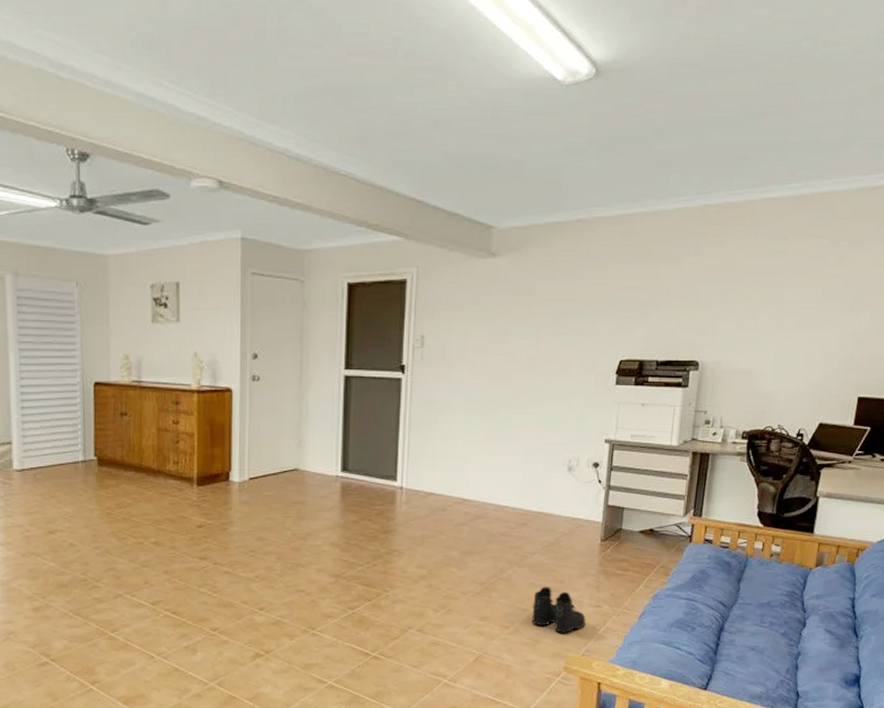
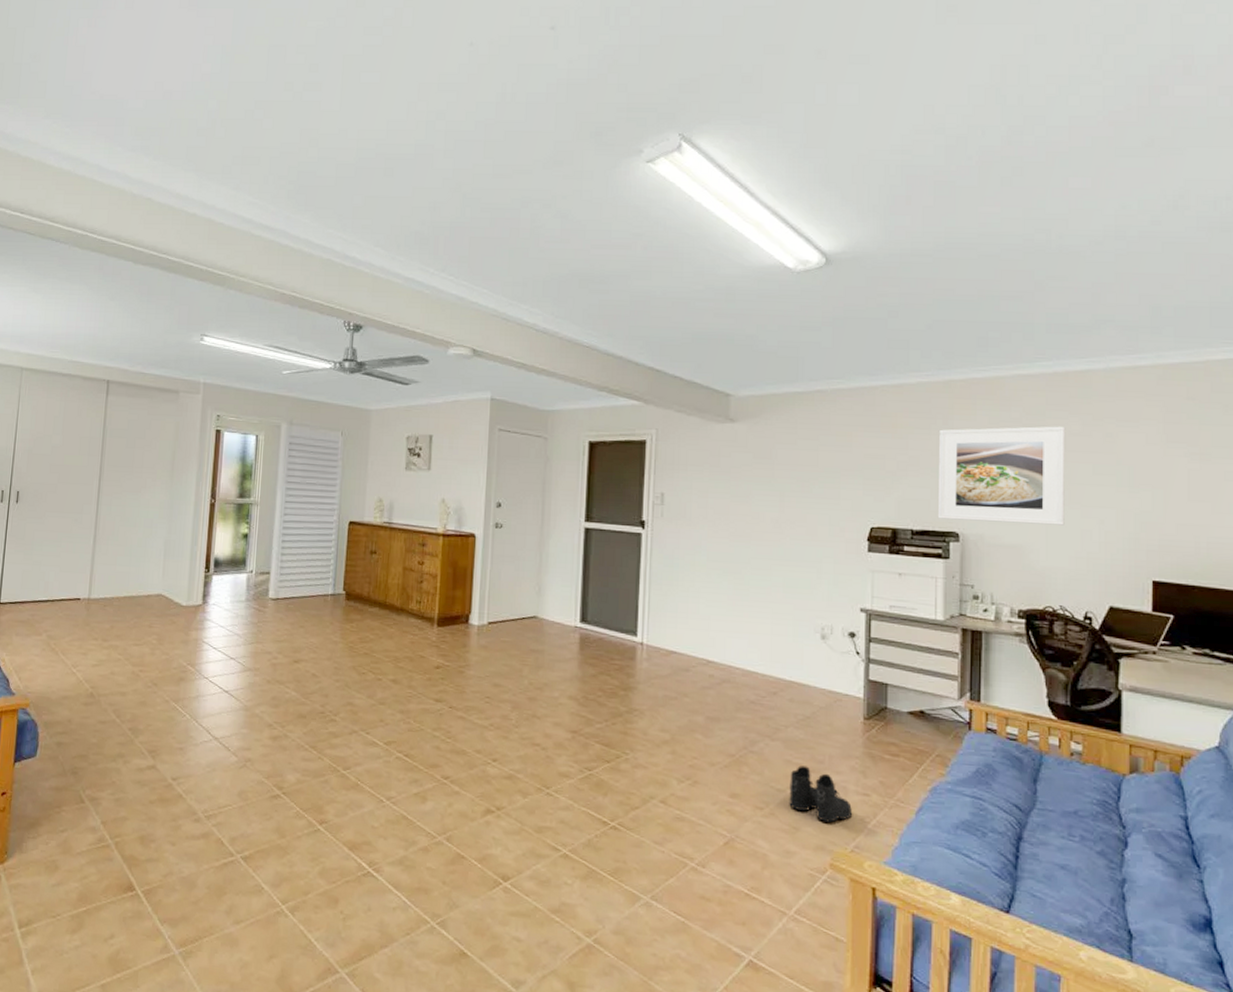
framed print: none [681,250,804,349] -> present [937,426,1065,526]

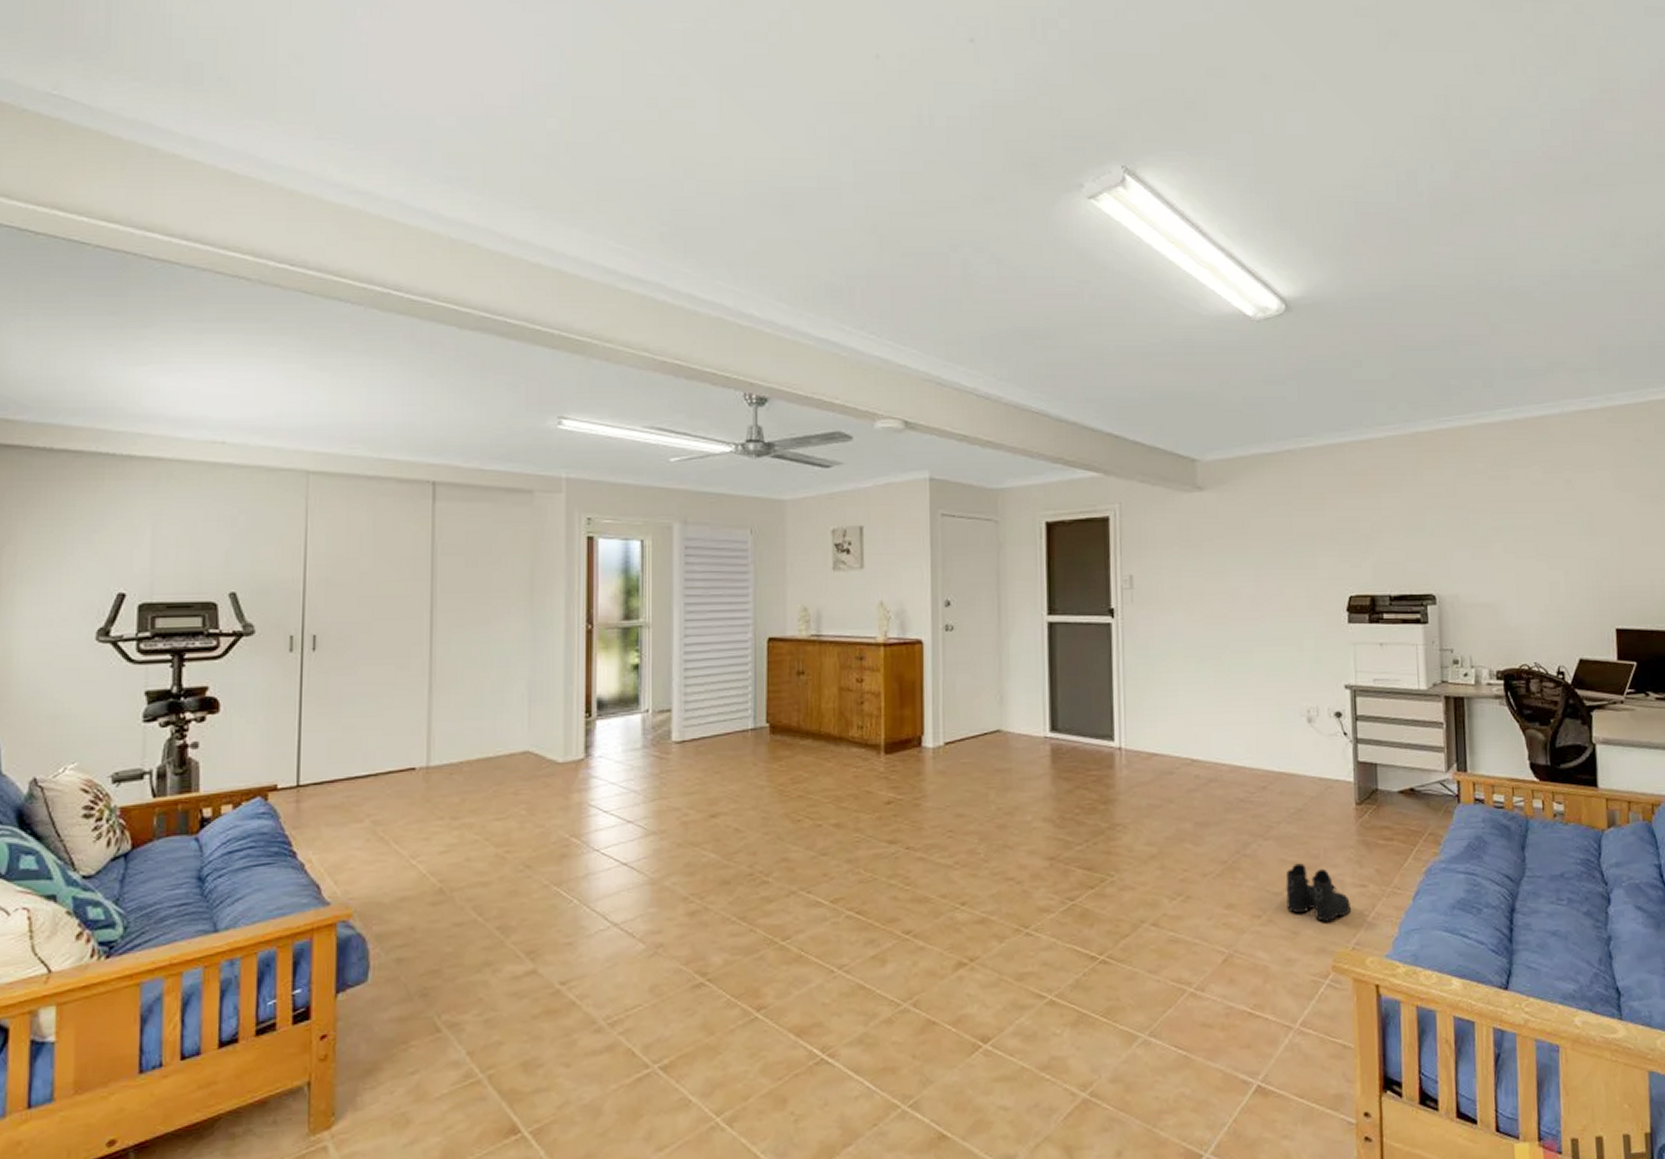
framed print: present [937,426,1065,526] -> none [1410,475,1534,582]

